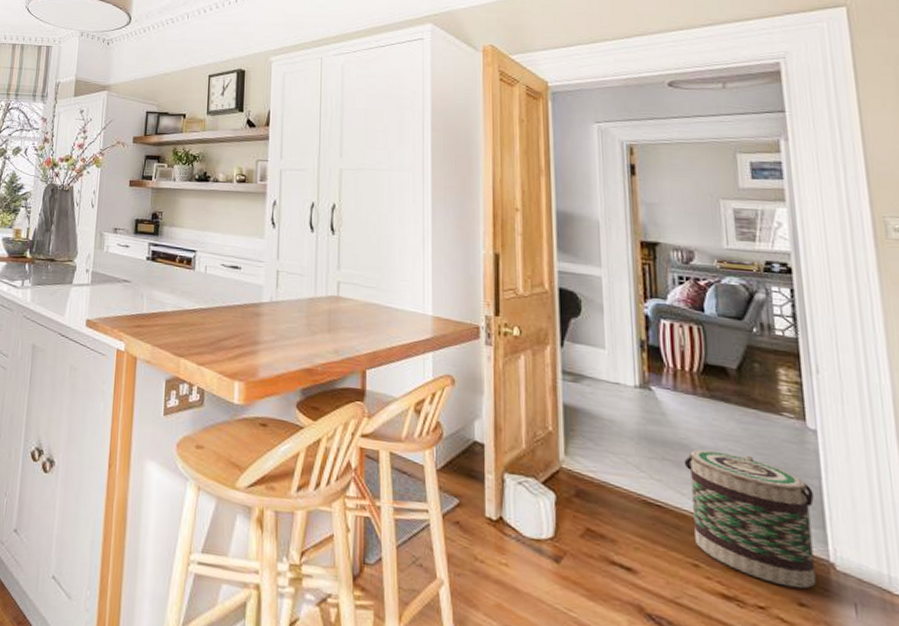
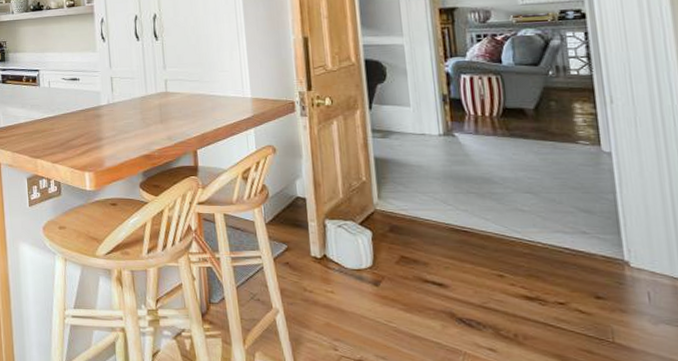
basket: present [683,449,816,589] -> none [487,180,612,285]

